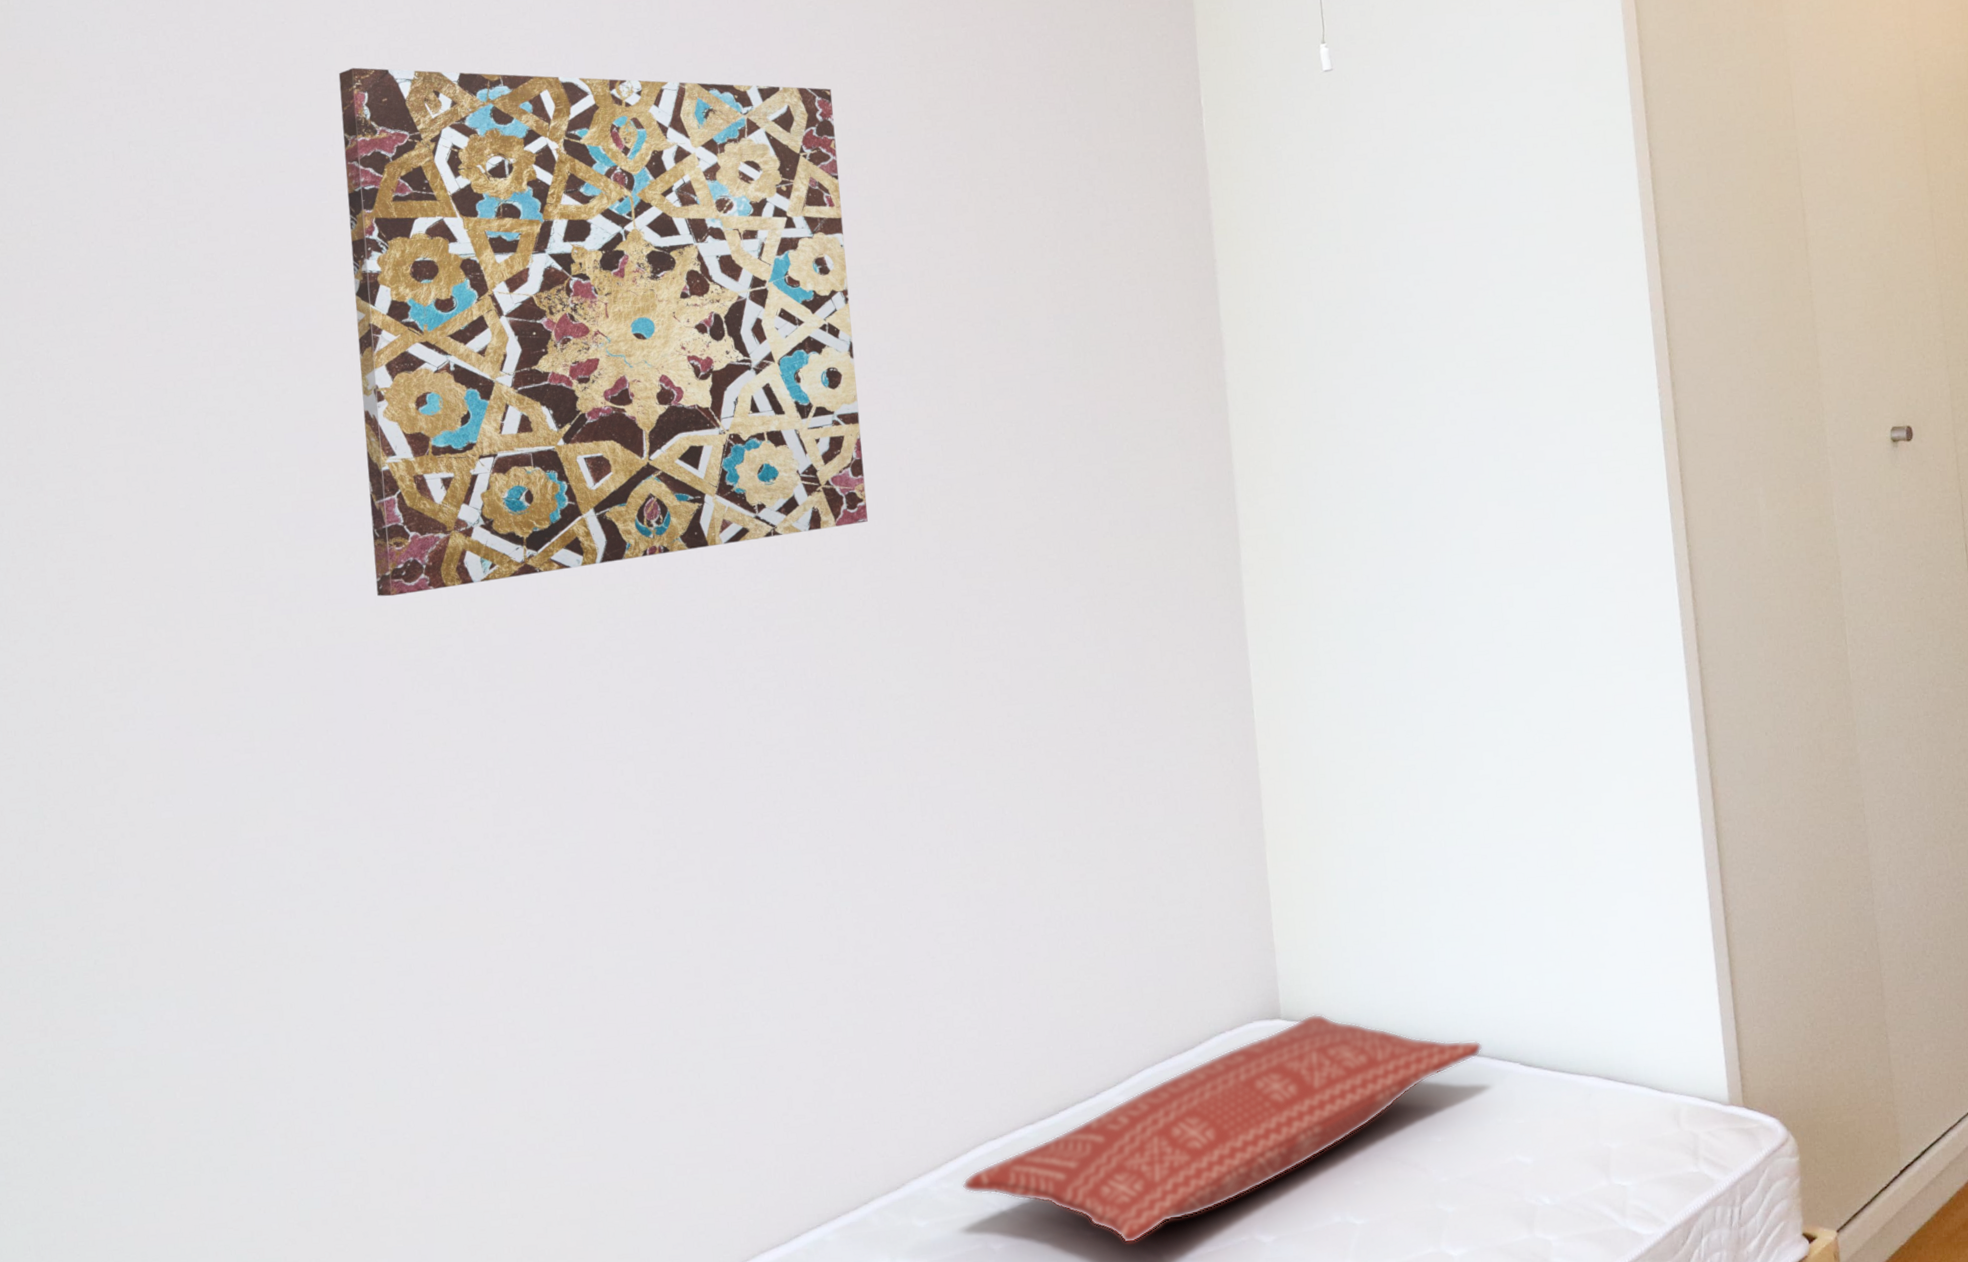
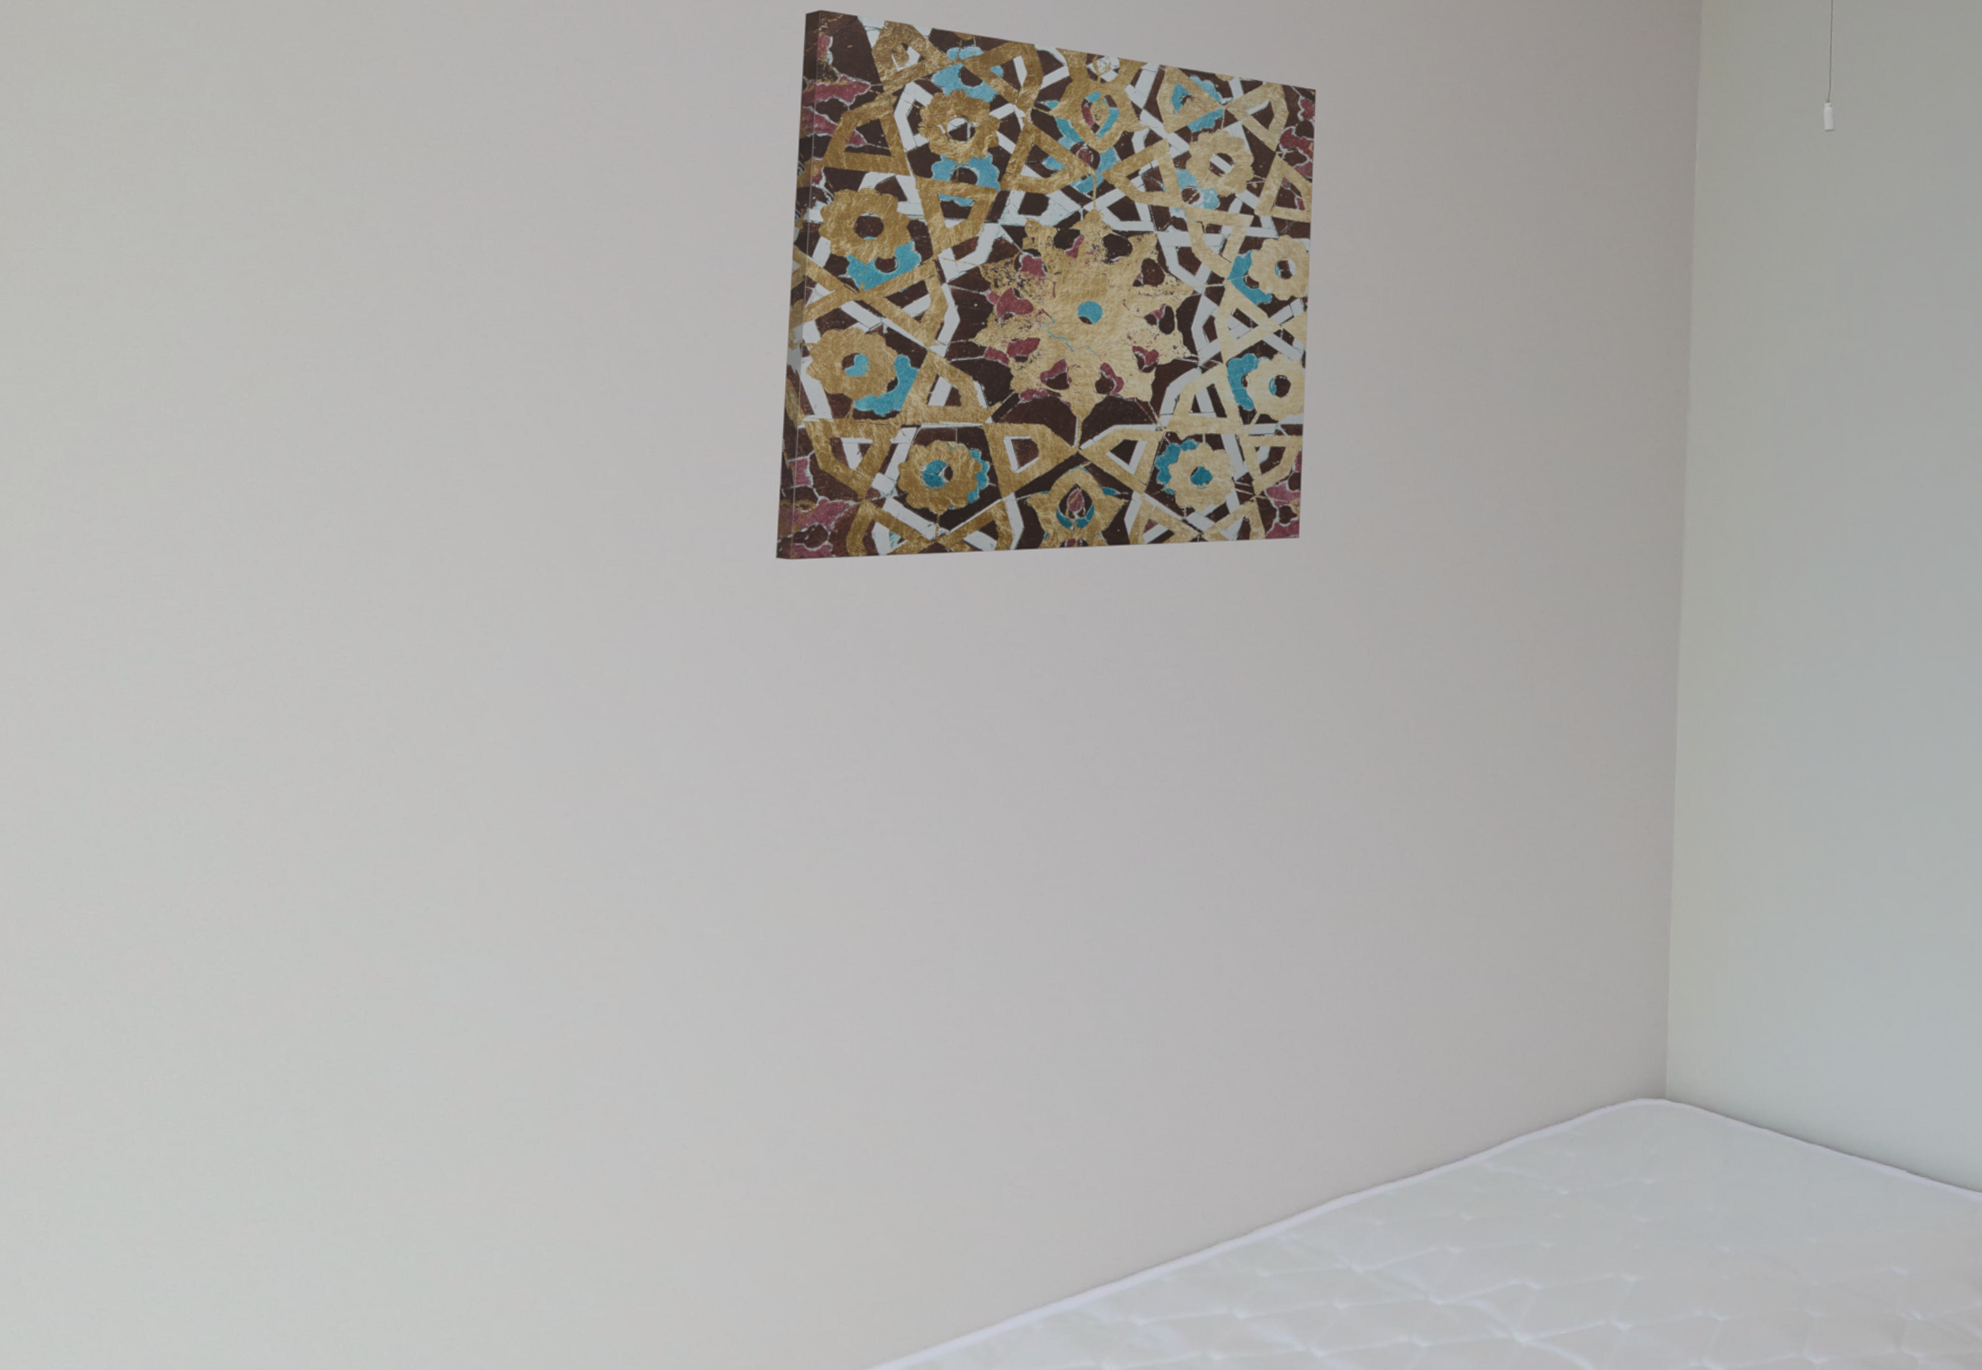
pillow: present [962,1013,1483,1244] -> none [1312,1097,1870,1317]

